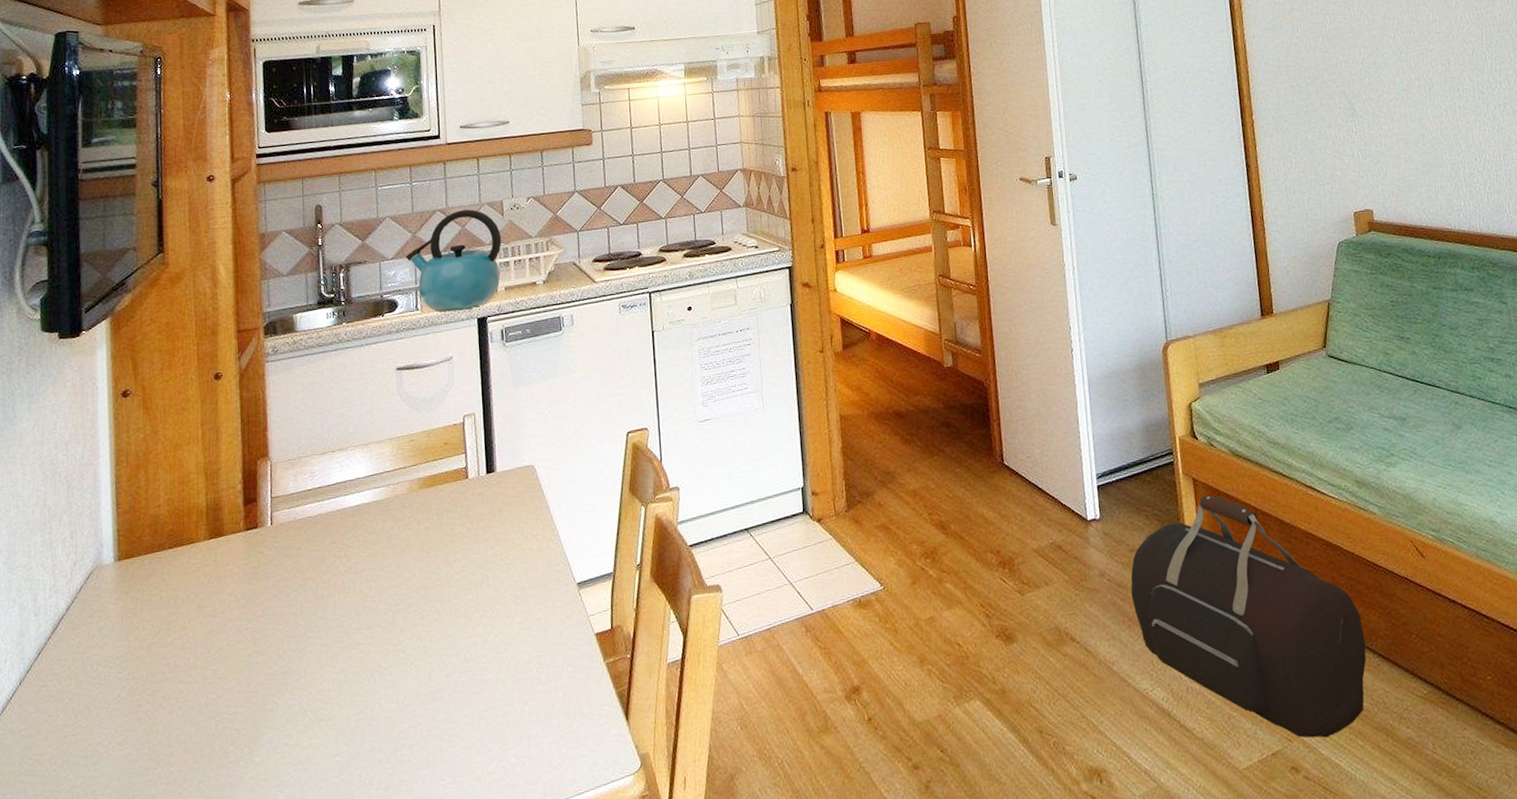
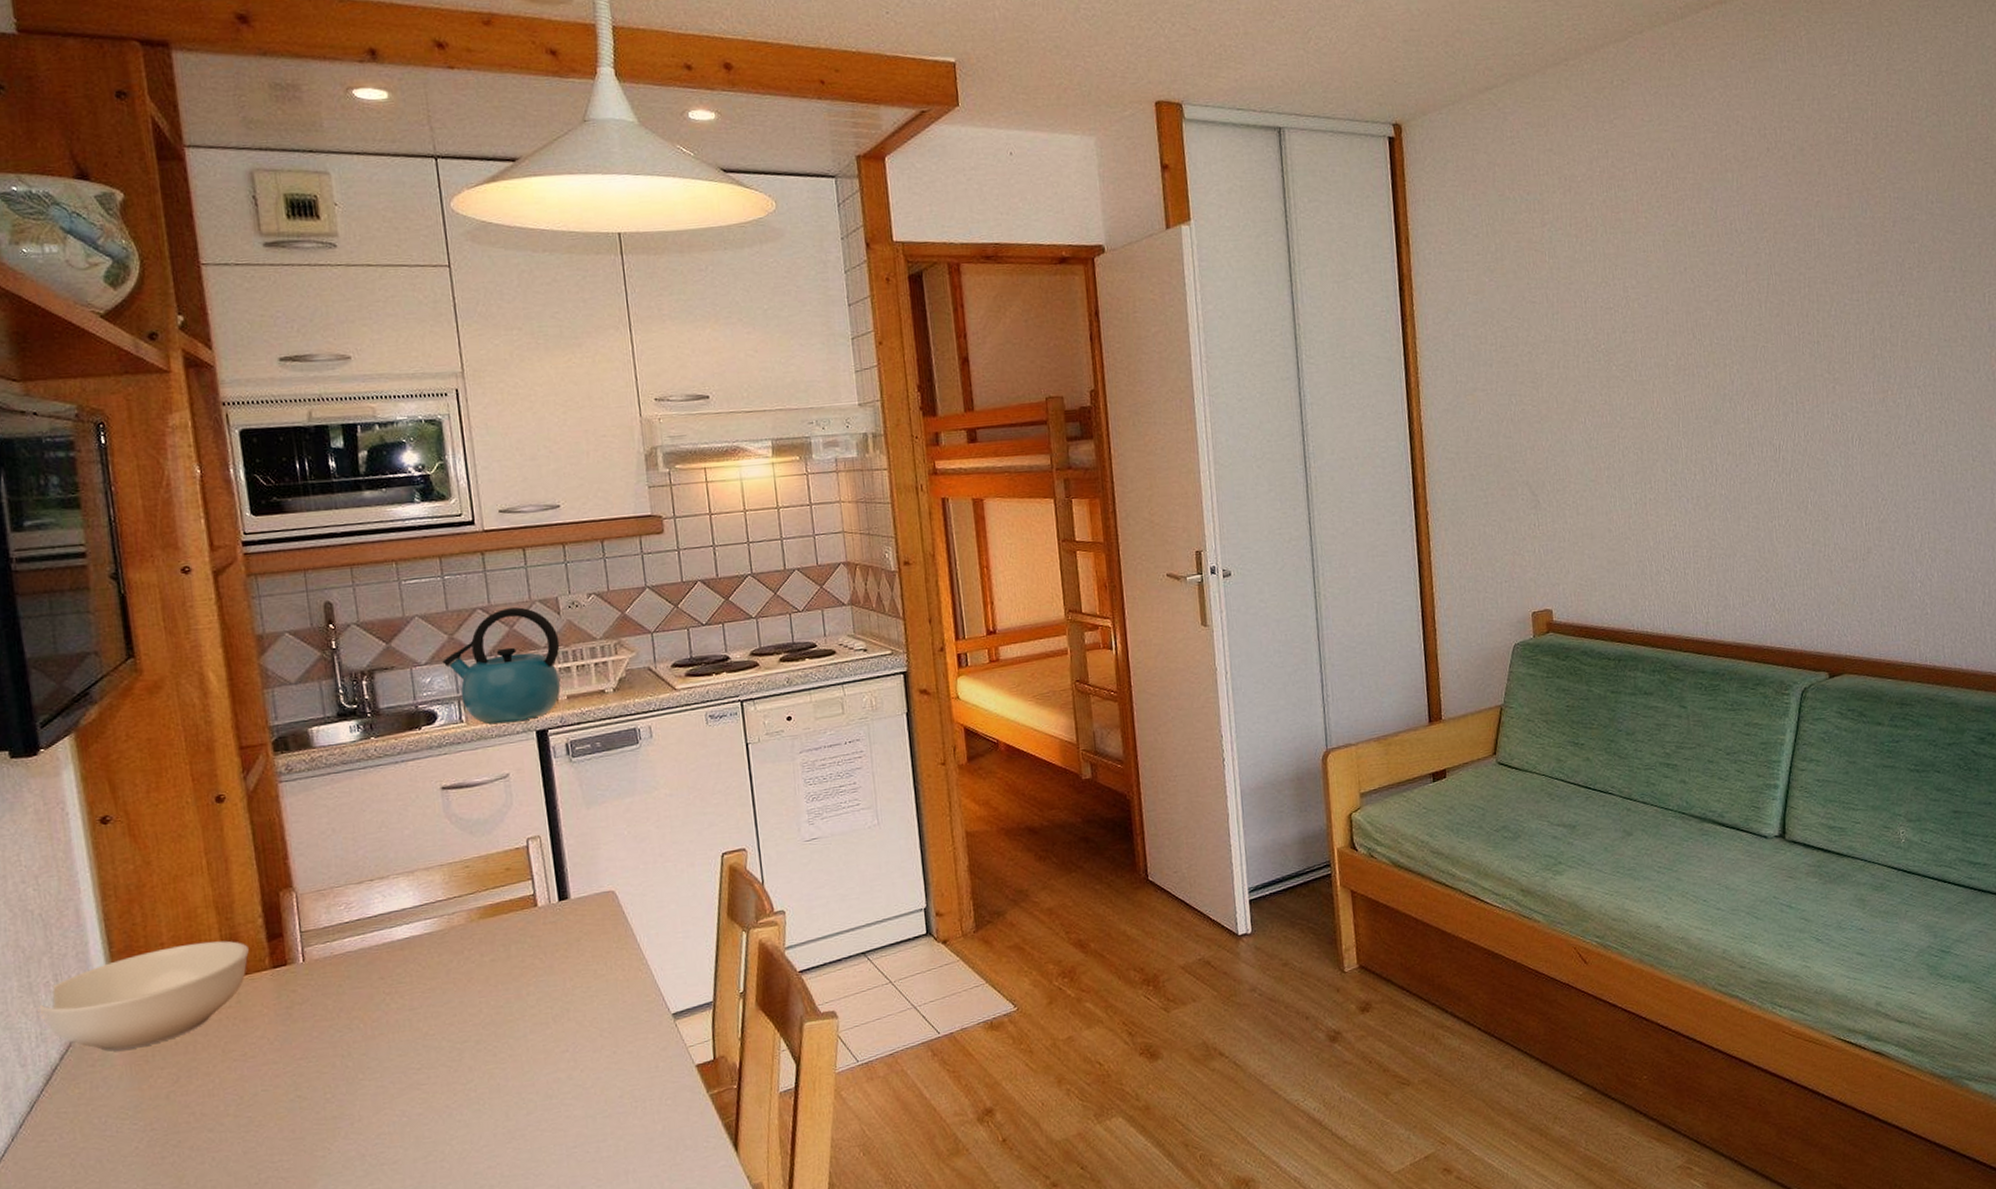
bowl: none [54,504,229,604] -> present [38,940,250,1052]
duffel bag: present [1130,495,1367,738] -> none [1283,907,1524,1141]

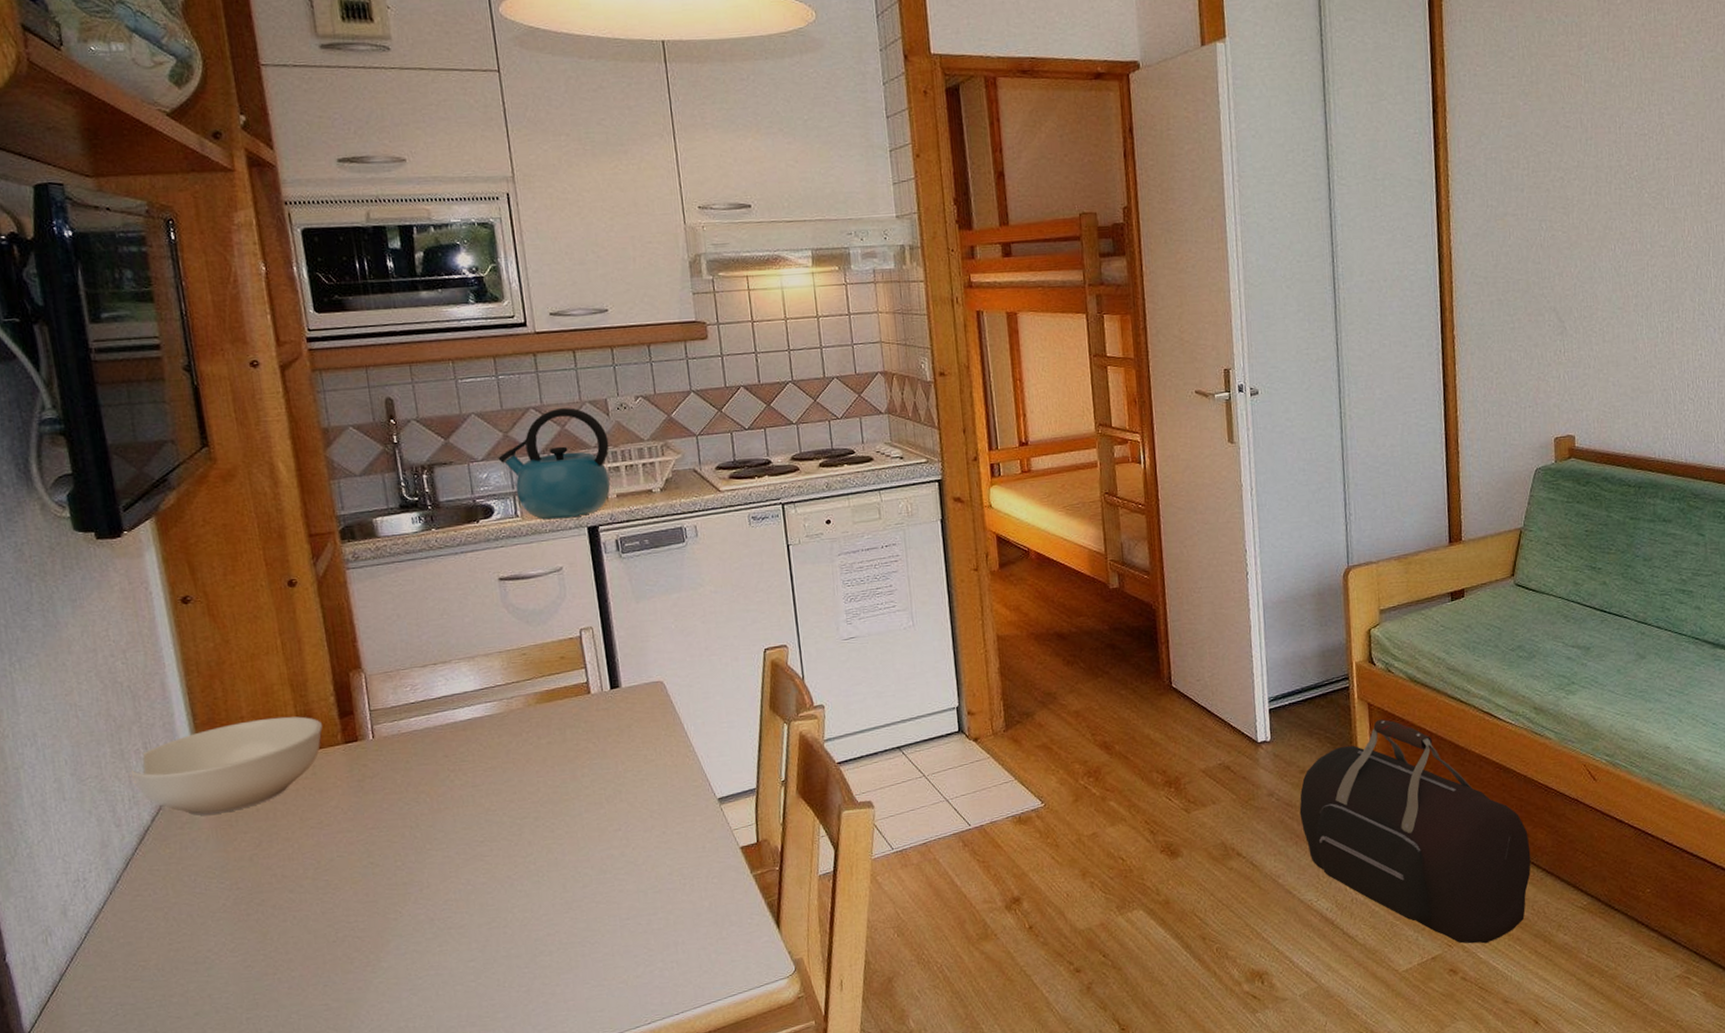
duffel bag: none [1283,907,1524,1141] -> present [1299,719,1531,944]

